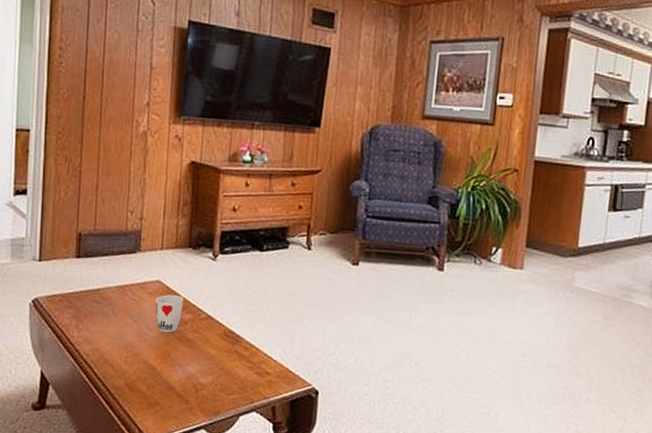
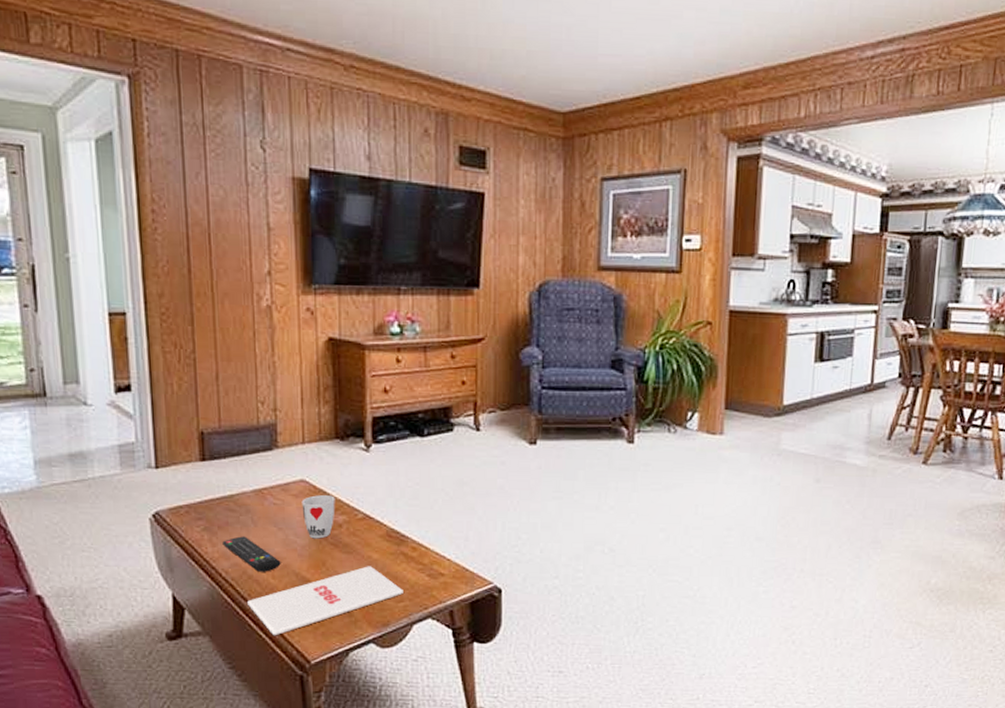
remote control: none [87,325,133,358] -> present [222,536,281,572]
magazine: none [102,360,234,415] -> present [248,566,403,636]

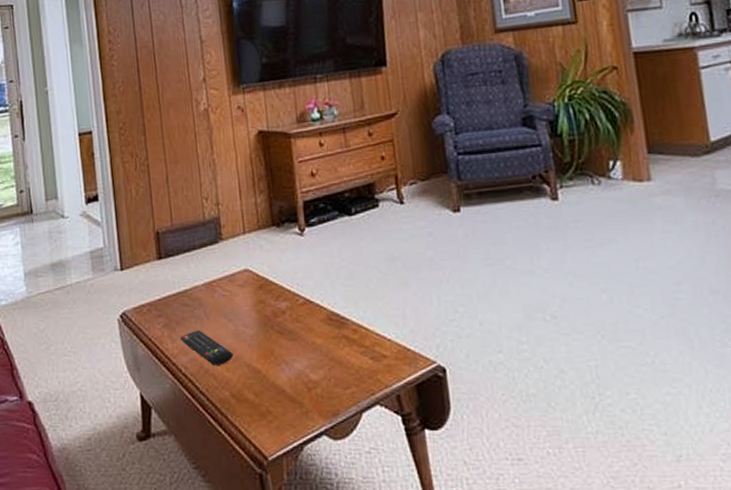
magazine: present [248,566,403,636] -> none [206,352,349,432]
cup: present [301,495,335,539] -> none [247,282,278,328]

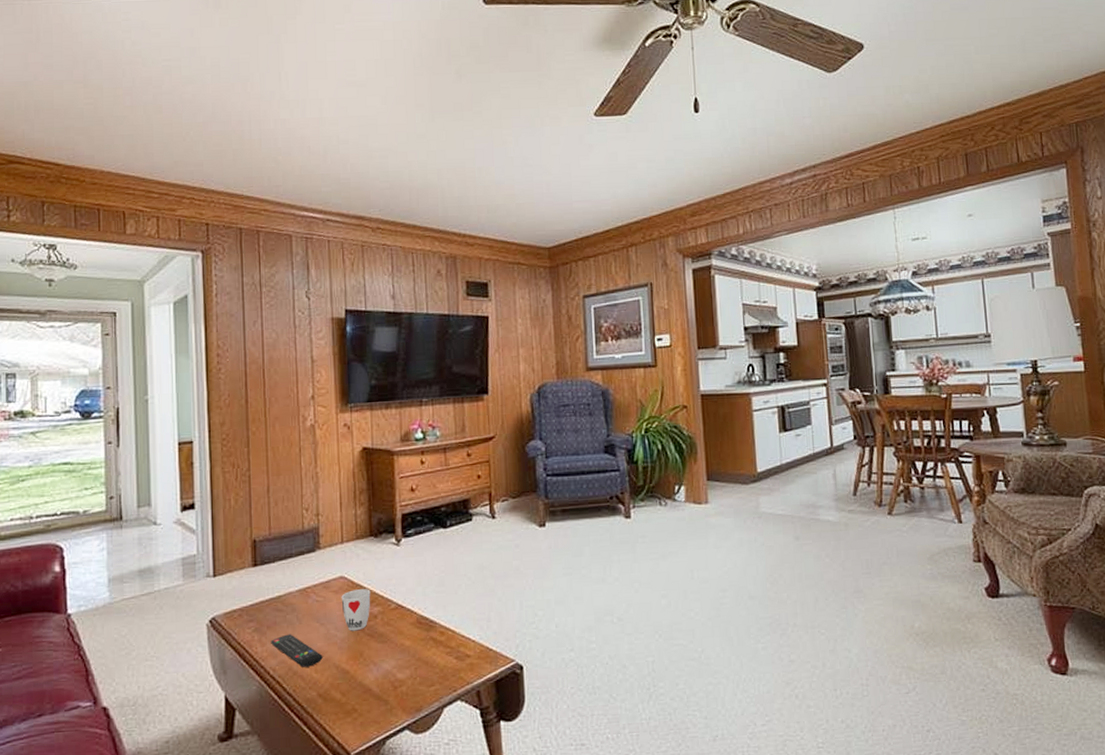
cup: none [247,282,278,328] -> present [341,589,371,631]

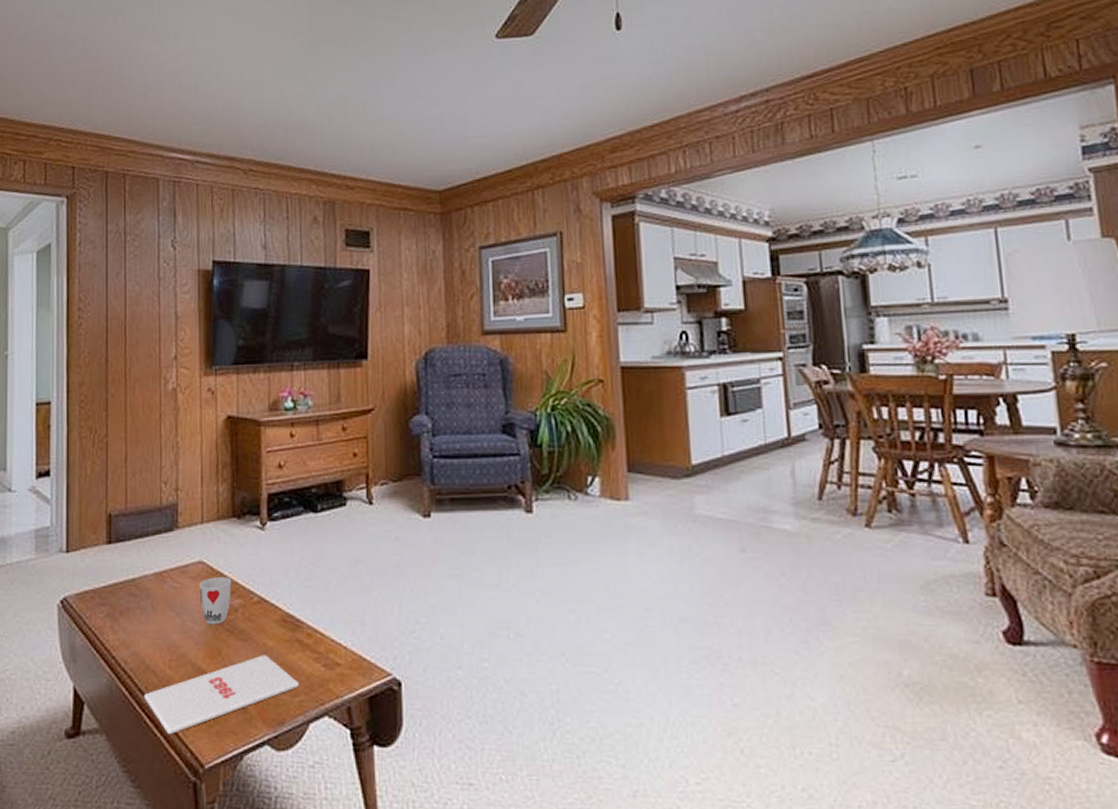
remote control: present [271,634,323,667] -> none [123,623,178,662]
magazine: none [293,653,434,730] -> present [144,655,299,735]

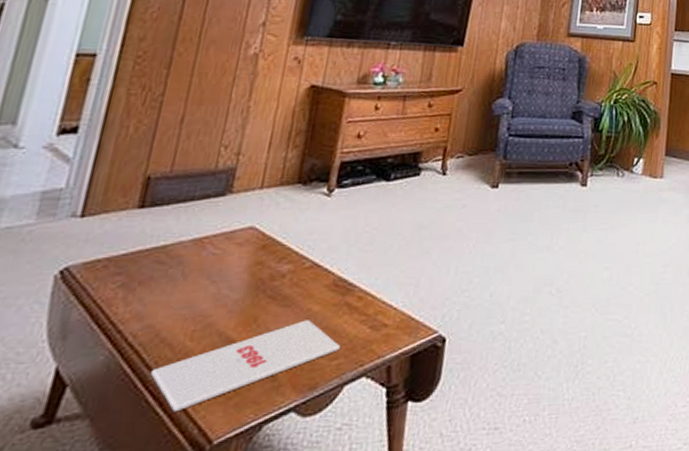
cup: present [199,577,232,625] -> none [243,243,284,292]

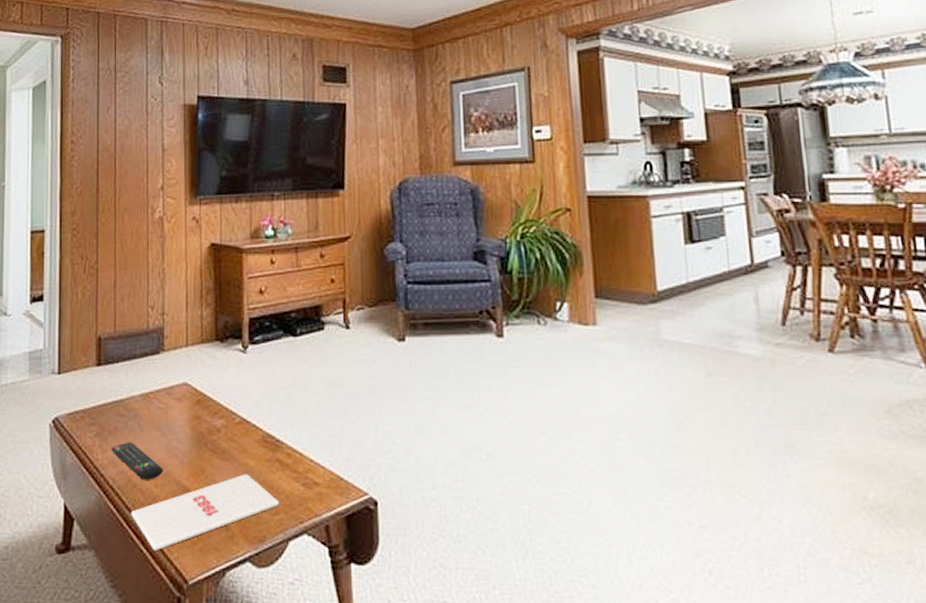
remote control: none [139,292,205,334] -> present [111,442,163,480]

